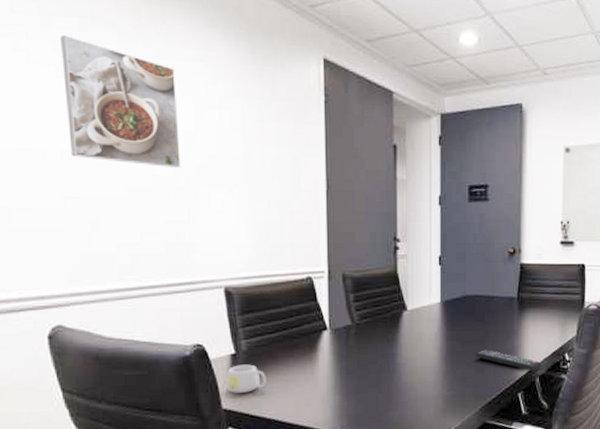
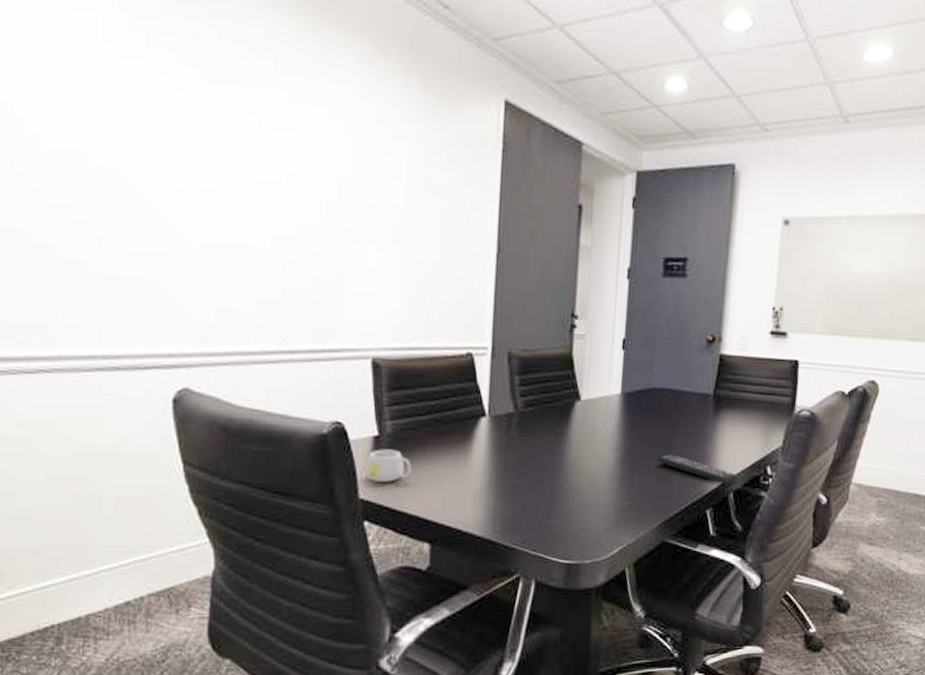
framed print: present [60,35,181,169] -> none [213,62,336,219]

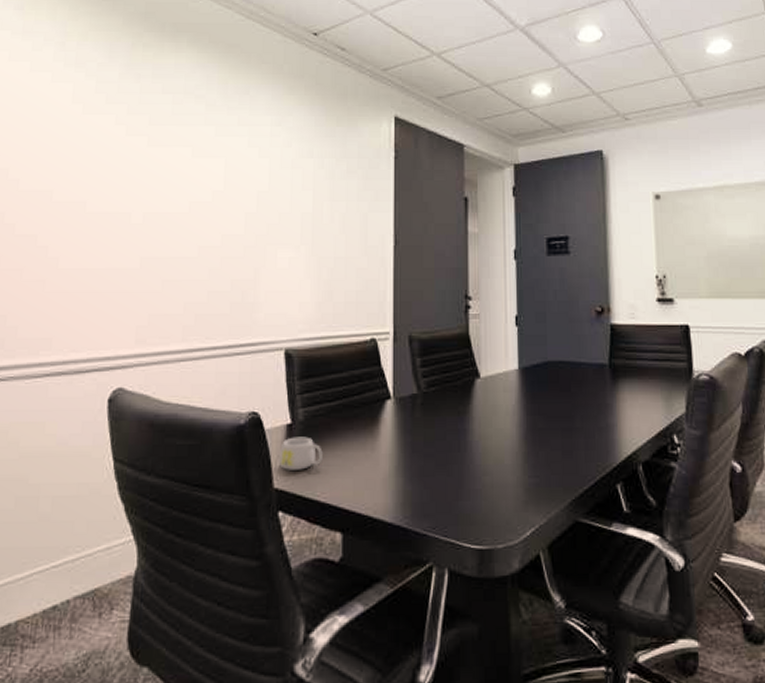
remote control: present [658,454,737,486] -> none [561,427,644,458]

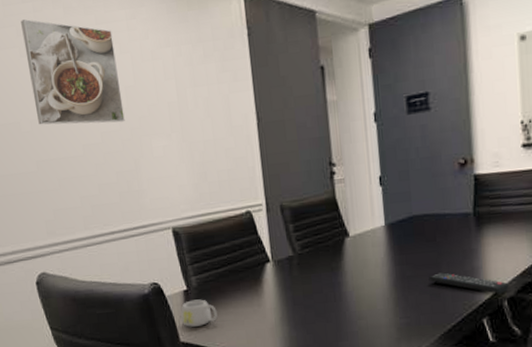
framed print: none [153,110,254,228] -> present [21,19,125,125]
remote control: none [561,427,644,458] -> present [428,272,509,295]

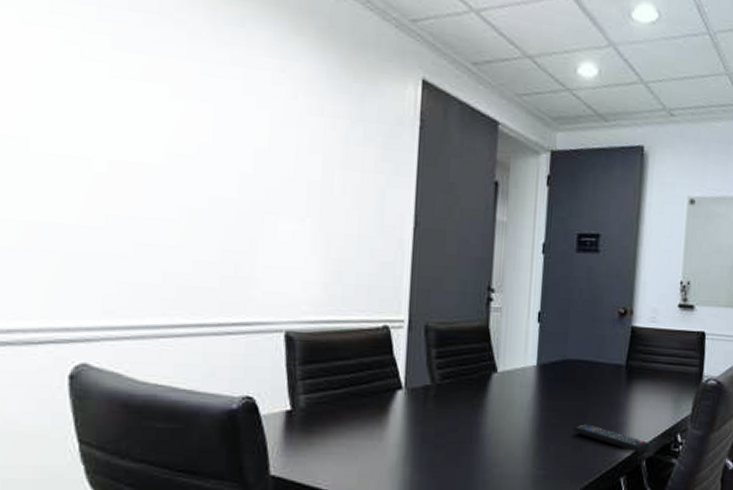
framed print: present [21,19,125,125] -> none [119,31,250,191]
mug: present [180,299,218,327] -> none [275,424,326,458]

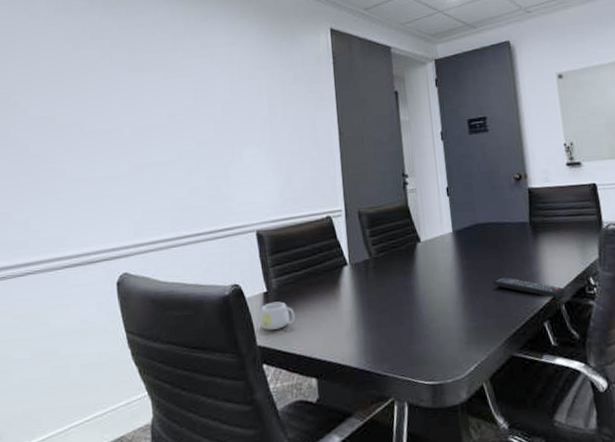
mug: none [275,424,326,458] -> present [259,301,295,330]

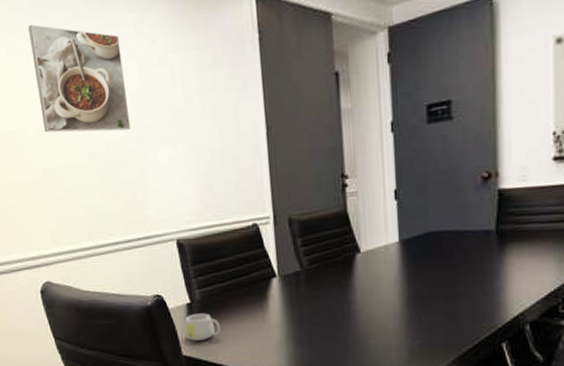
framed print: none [133,41,220,133] -> present [28,24,131,133]
remote control: present [493,277,565,299] -> none [444,292,532,318]

